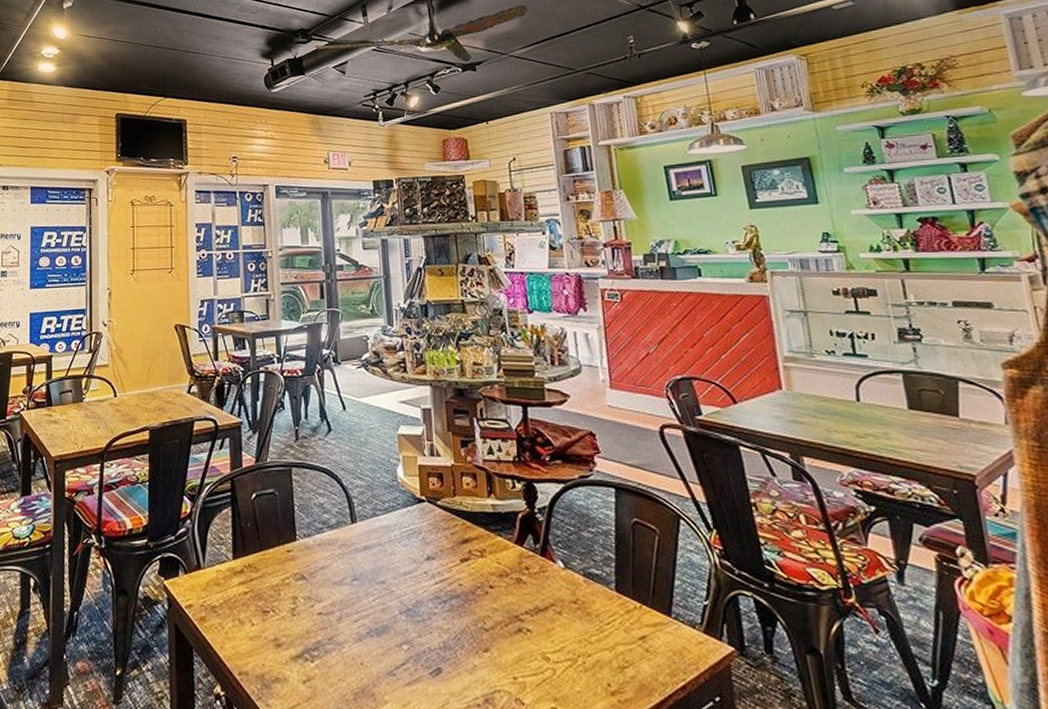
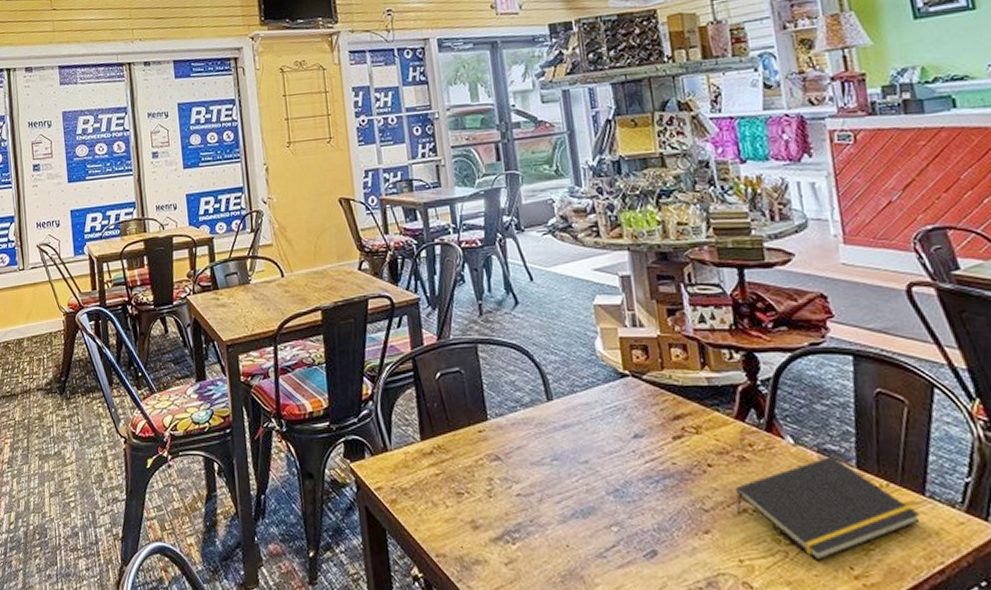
notepad: none [512,580,667,678] -> present [735,457,920,561]

